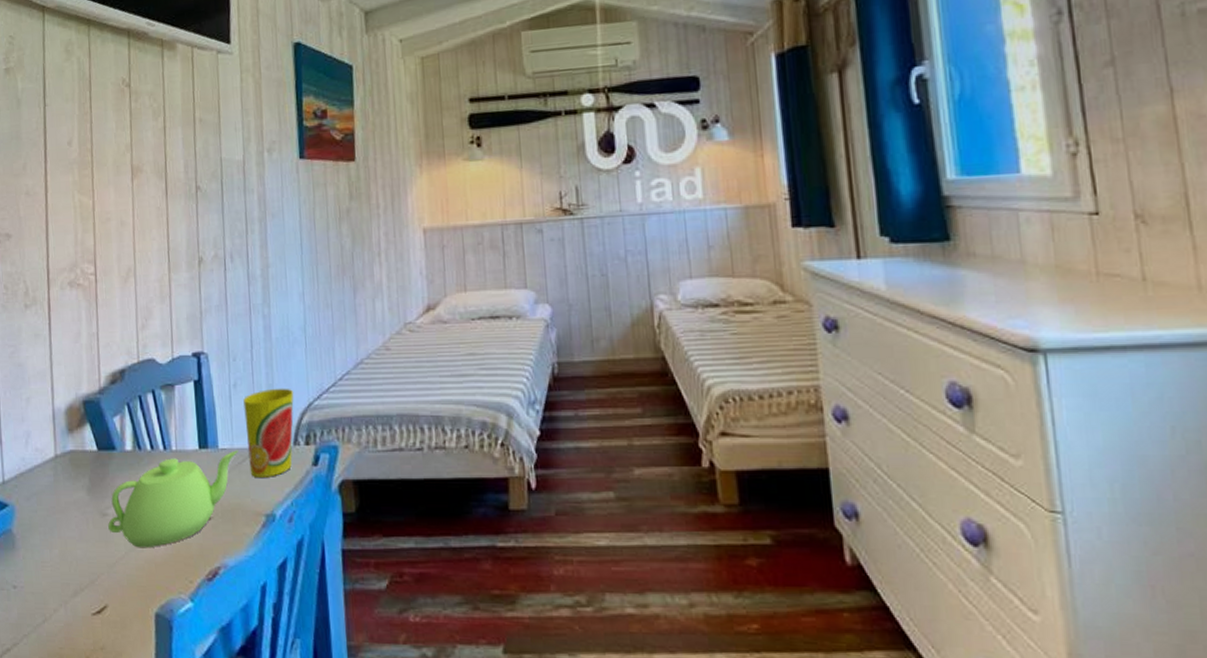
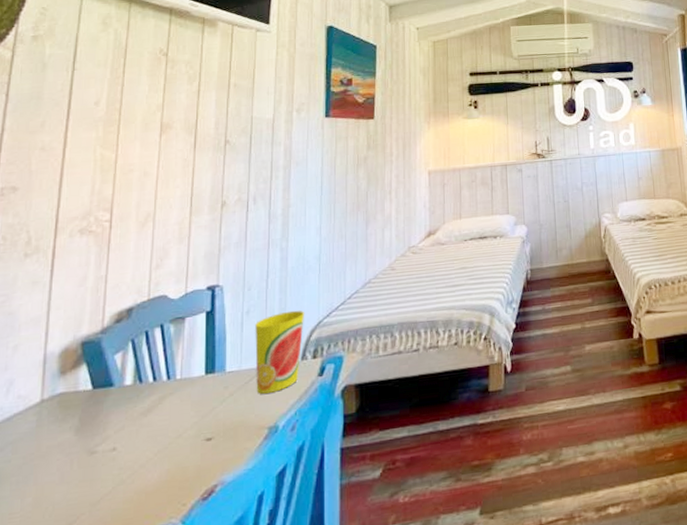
teapot: present [108,450,238,548] -> none [96,371,246,481]

